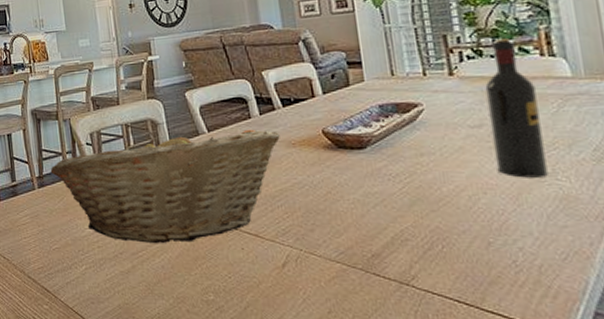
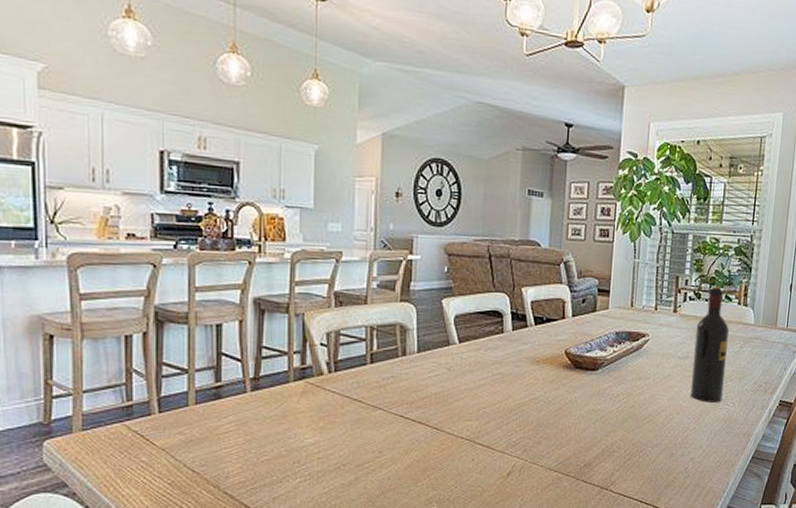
fruit basket: present [50,129,280,243] -> none [270,336,527,454]

